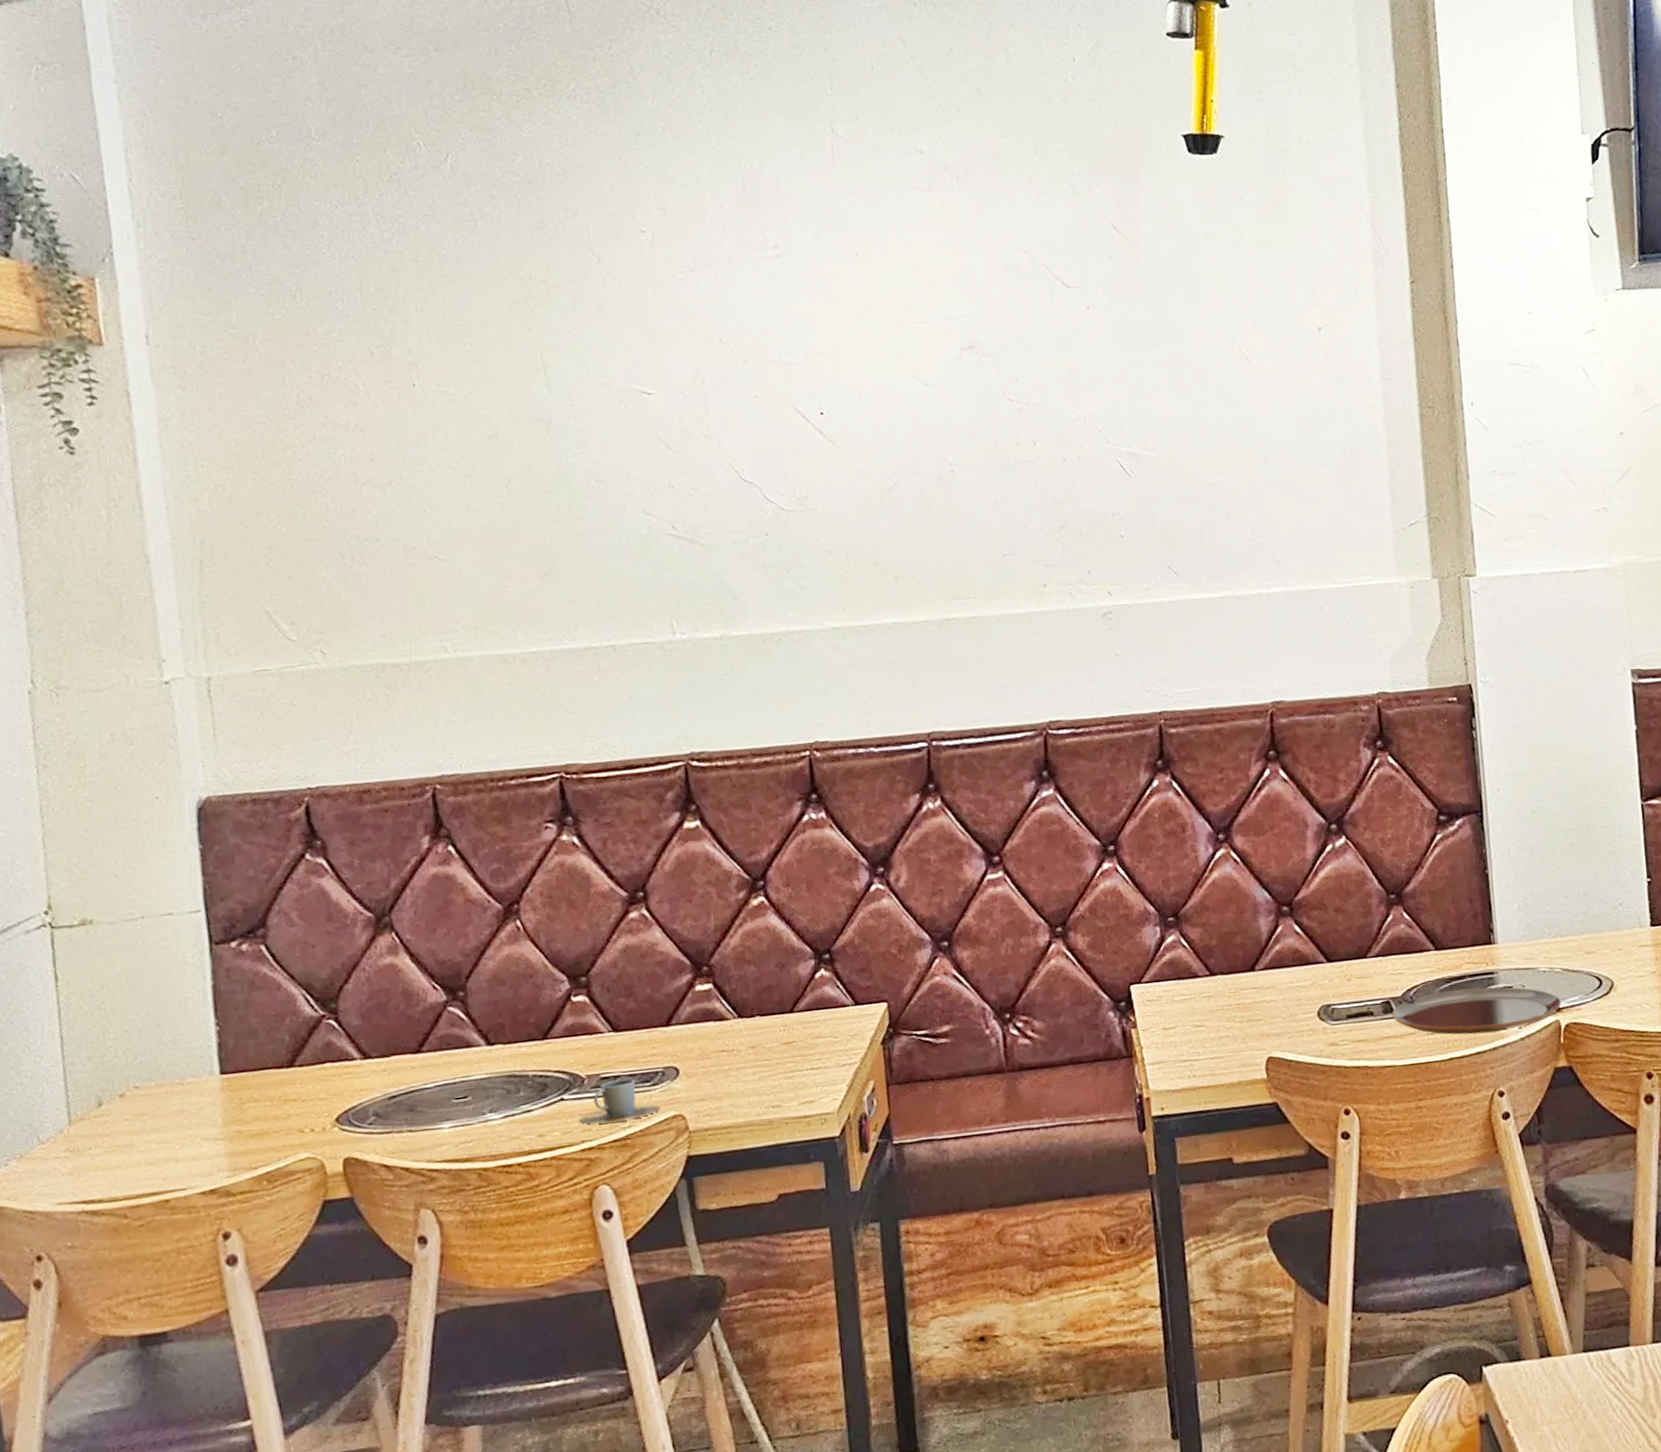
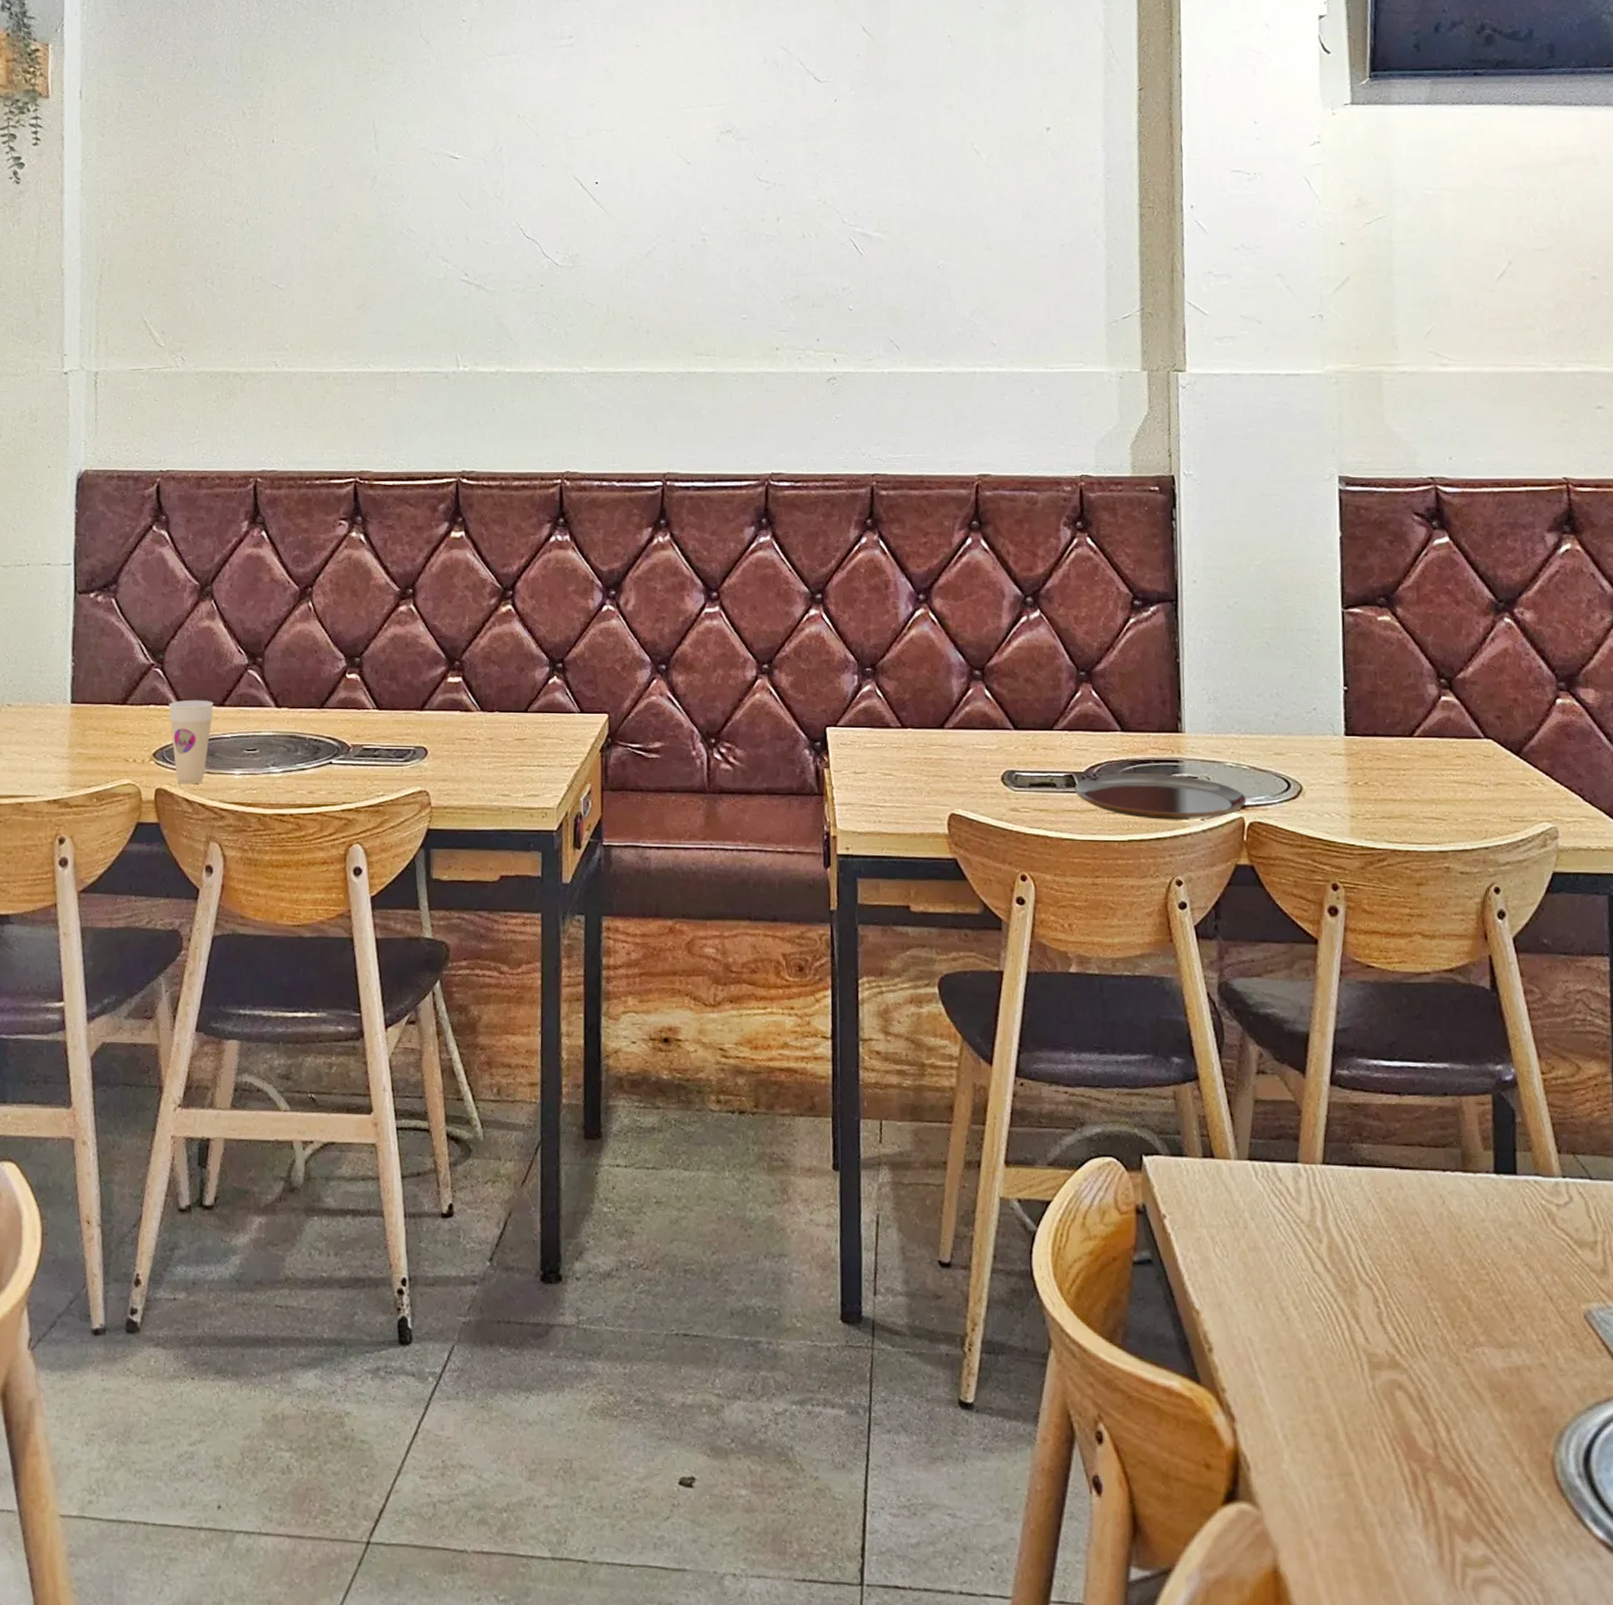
cup: none [349,1048,408,1149] -> present [169,700,214,785]
cup: present [579,1079,660,1125] -> none [343,752,409,790]

